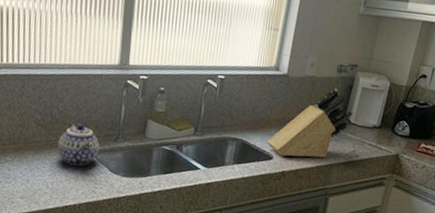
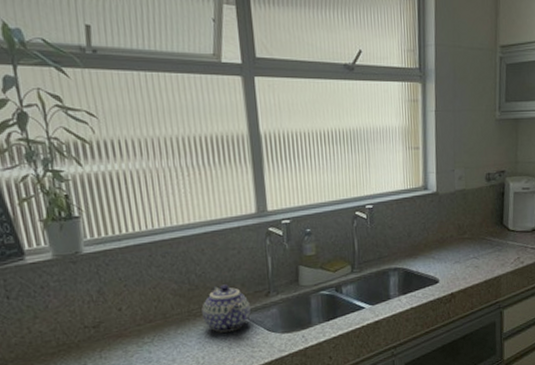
knife block: present [267,88,354,158] -> none [429,197,511,277]

